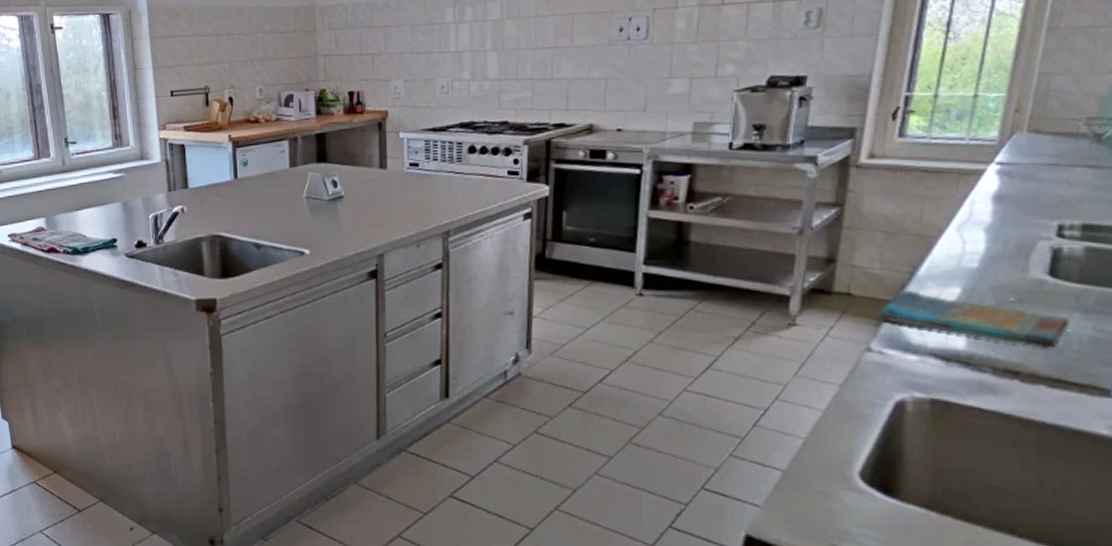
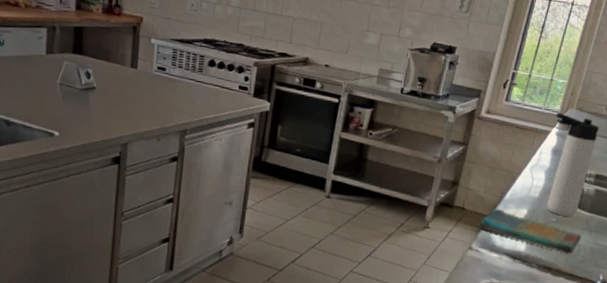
thermos bottle: none [992,141,1078,292] -> present [547,112,599,217]

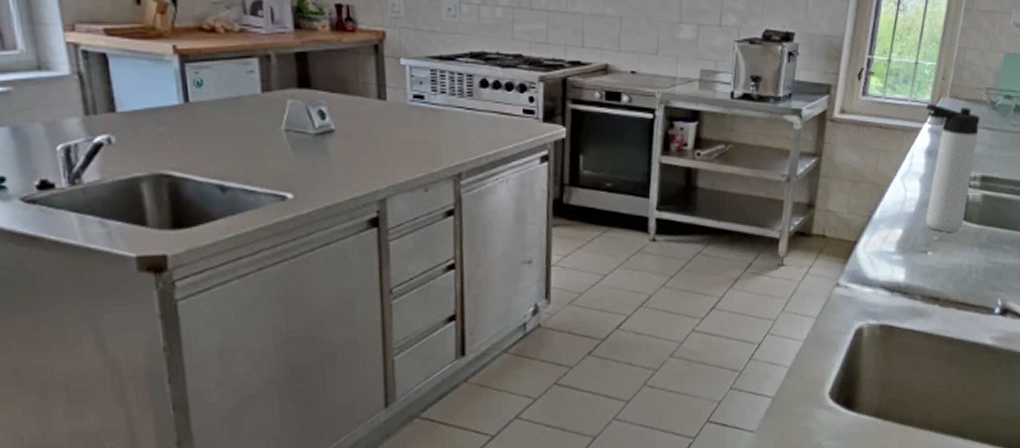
dish towel: present [477,208,582,255] -> none [843,231,972,279]

